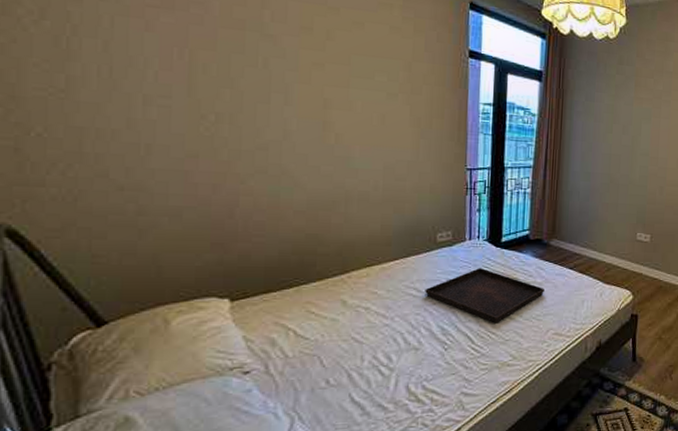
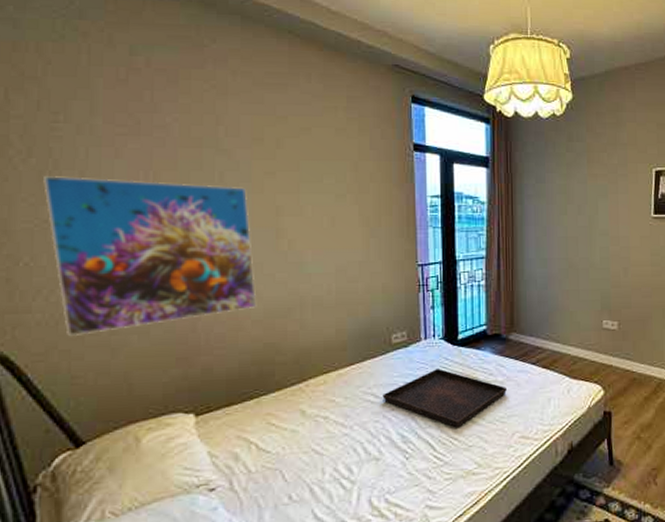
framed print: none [60,42,300,215] -> present [43,176,257,337]

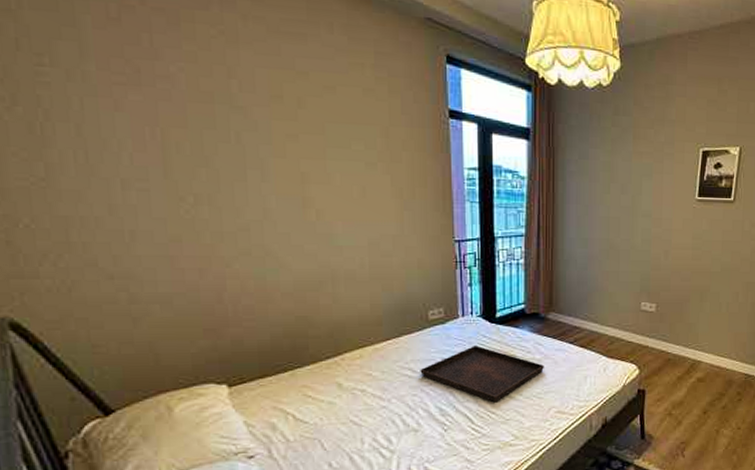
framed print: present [43,176,257,337] -> none [34,128,286,305]

